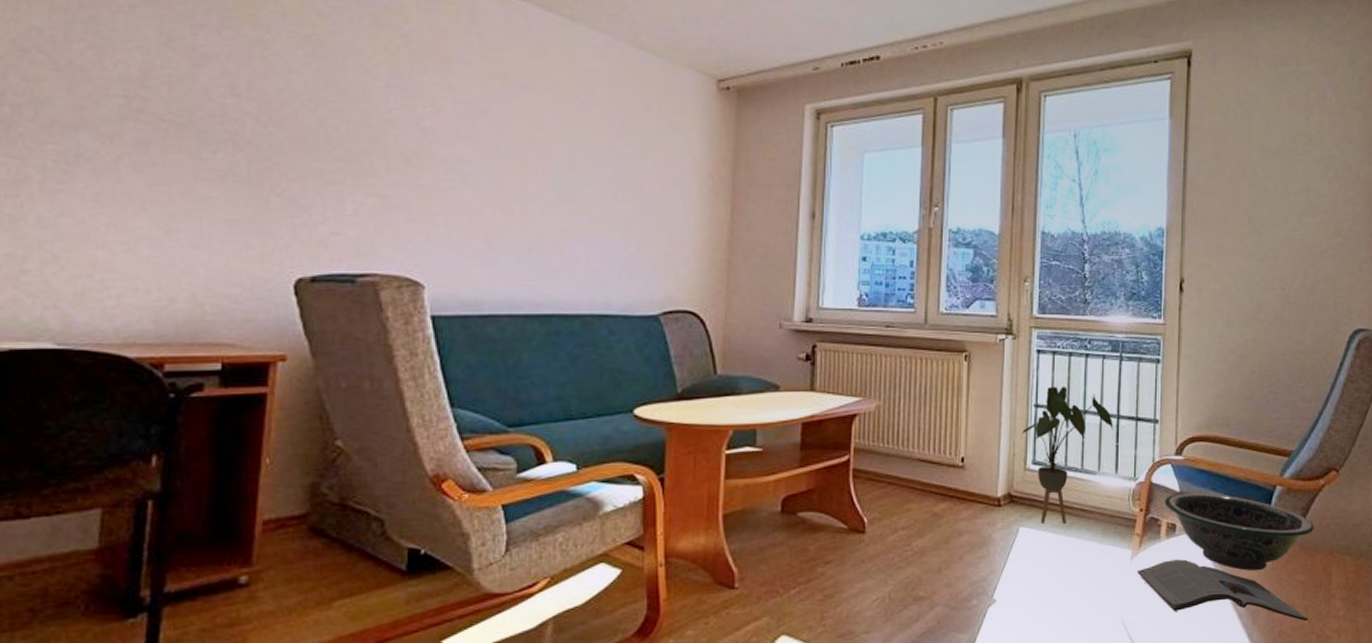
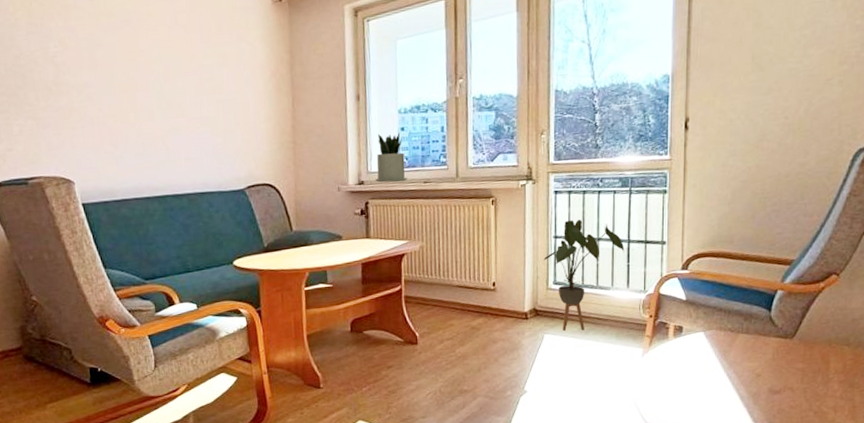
planter: none [827,261,866,324] -> present [375,132,407,183]
magazine: present [1137,559,1308,622] -> none [647,354,806,402]
decorative bowl: present [1164,492,1314,571] -> none [671,299,813,362]

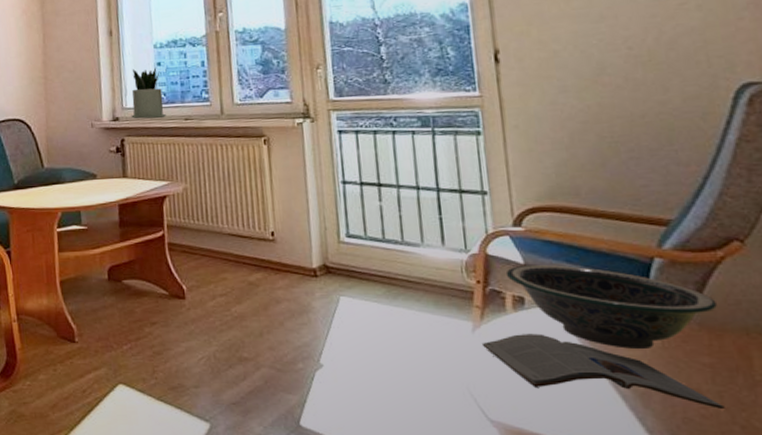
house plant: present [544,219,625,331] -> none [331,163,434,294]
magazine: none [647,354,806,402] -> present [481,334,725,410]
decorative bowl: none [671,299,813,362] -> present [505,264,717,349]

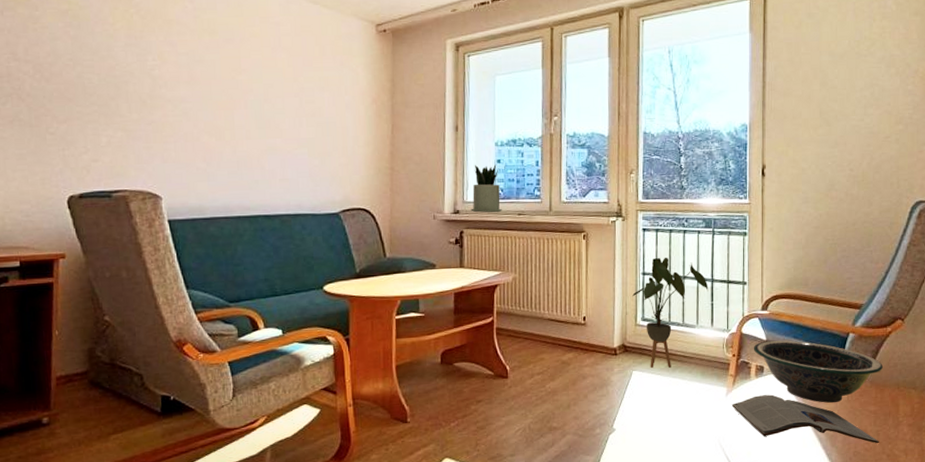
house plant: none [331,163,434,294] -> present [632,257,709,368]

